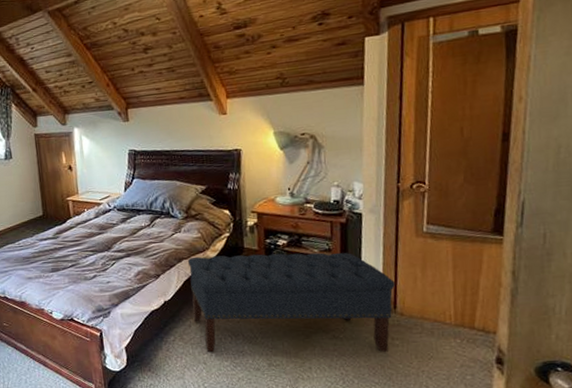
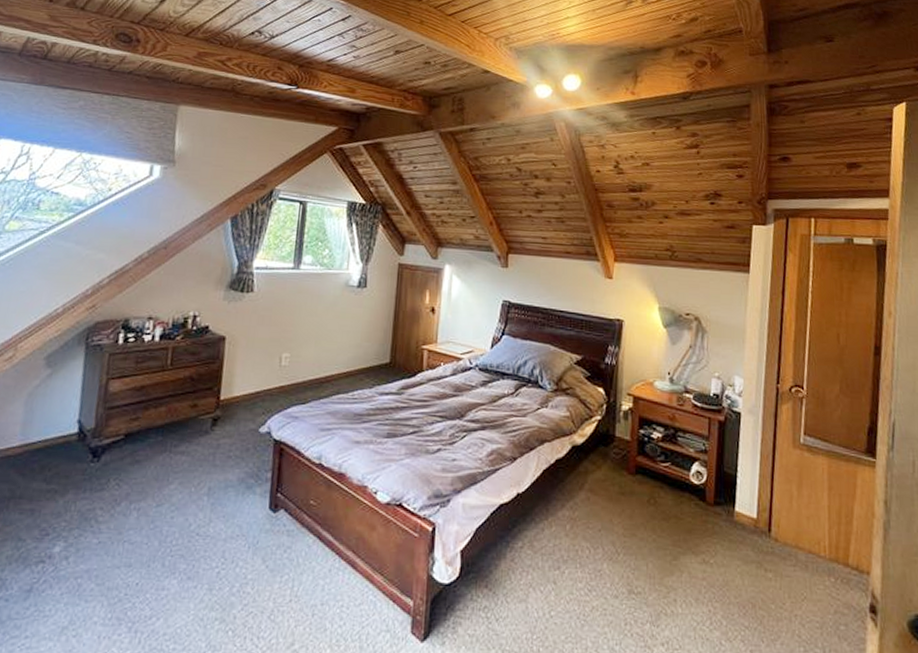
bench: present [188,252,395,353] -> none [548,440,770,586]

